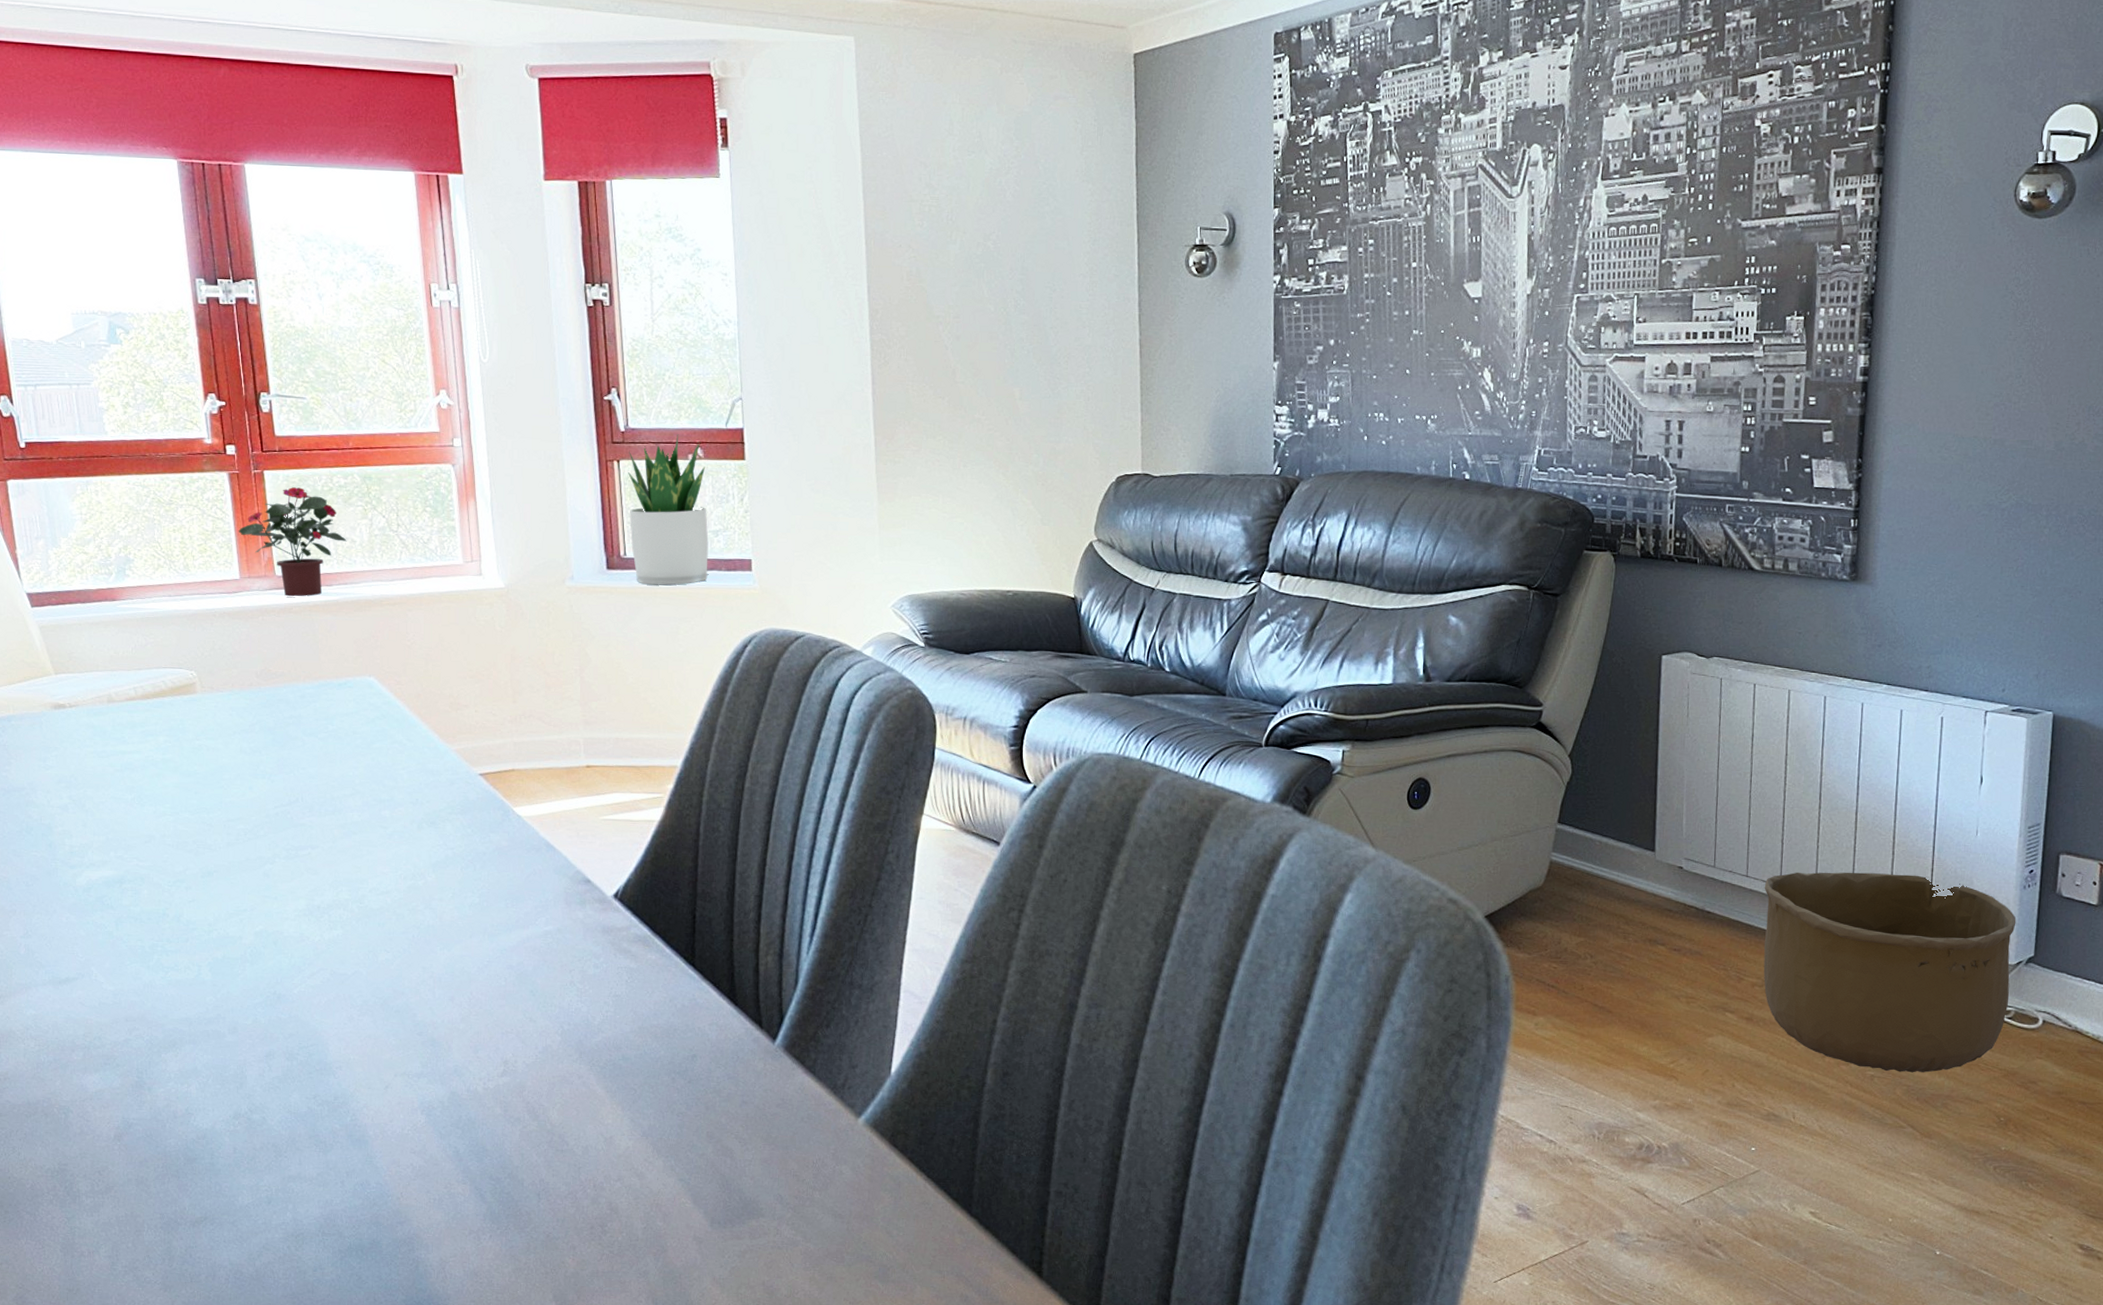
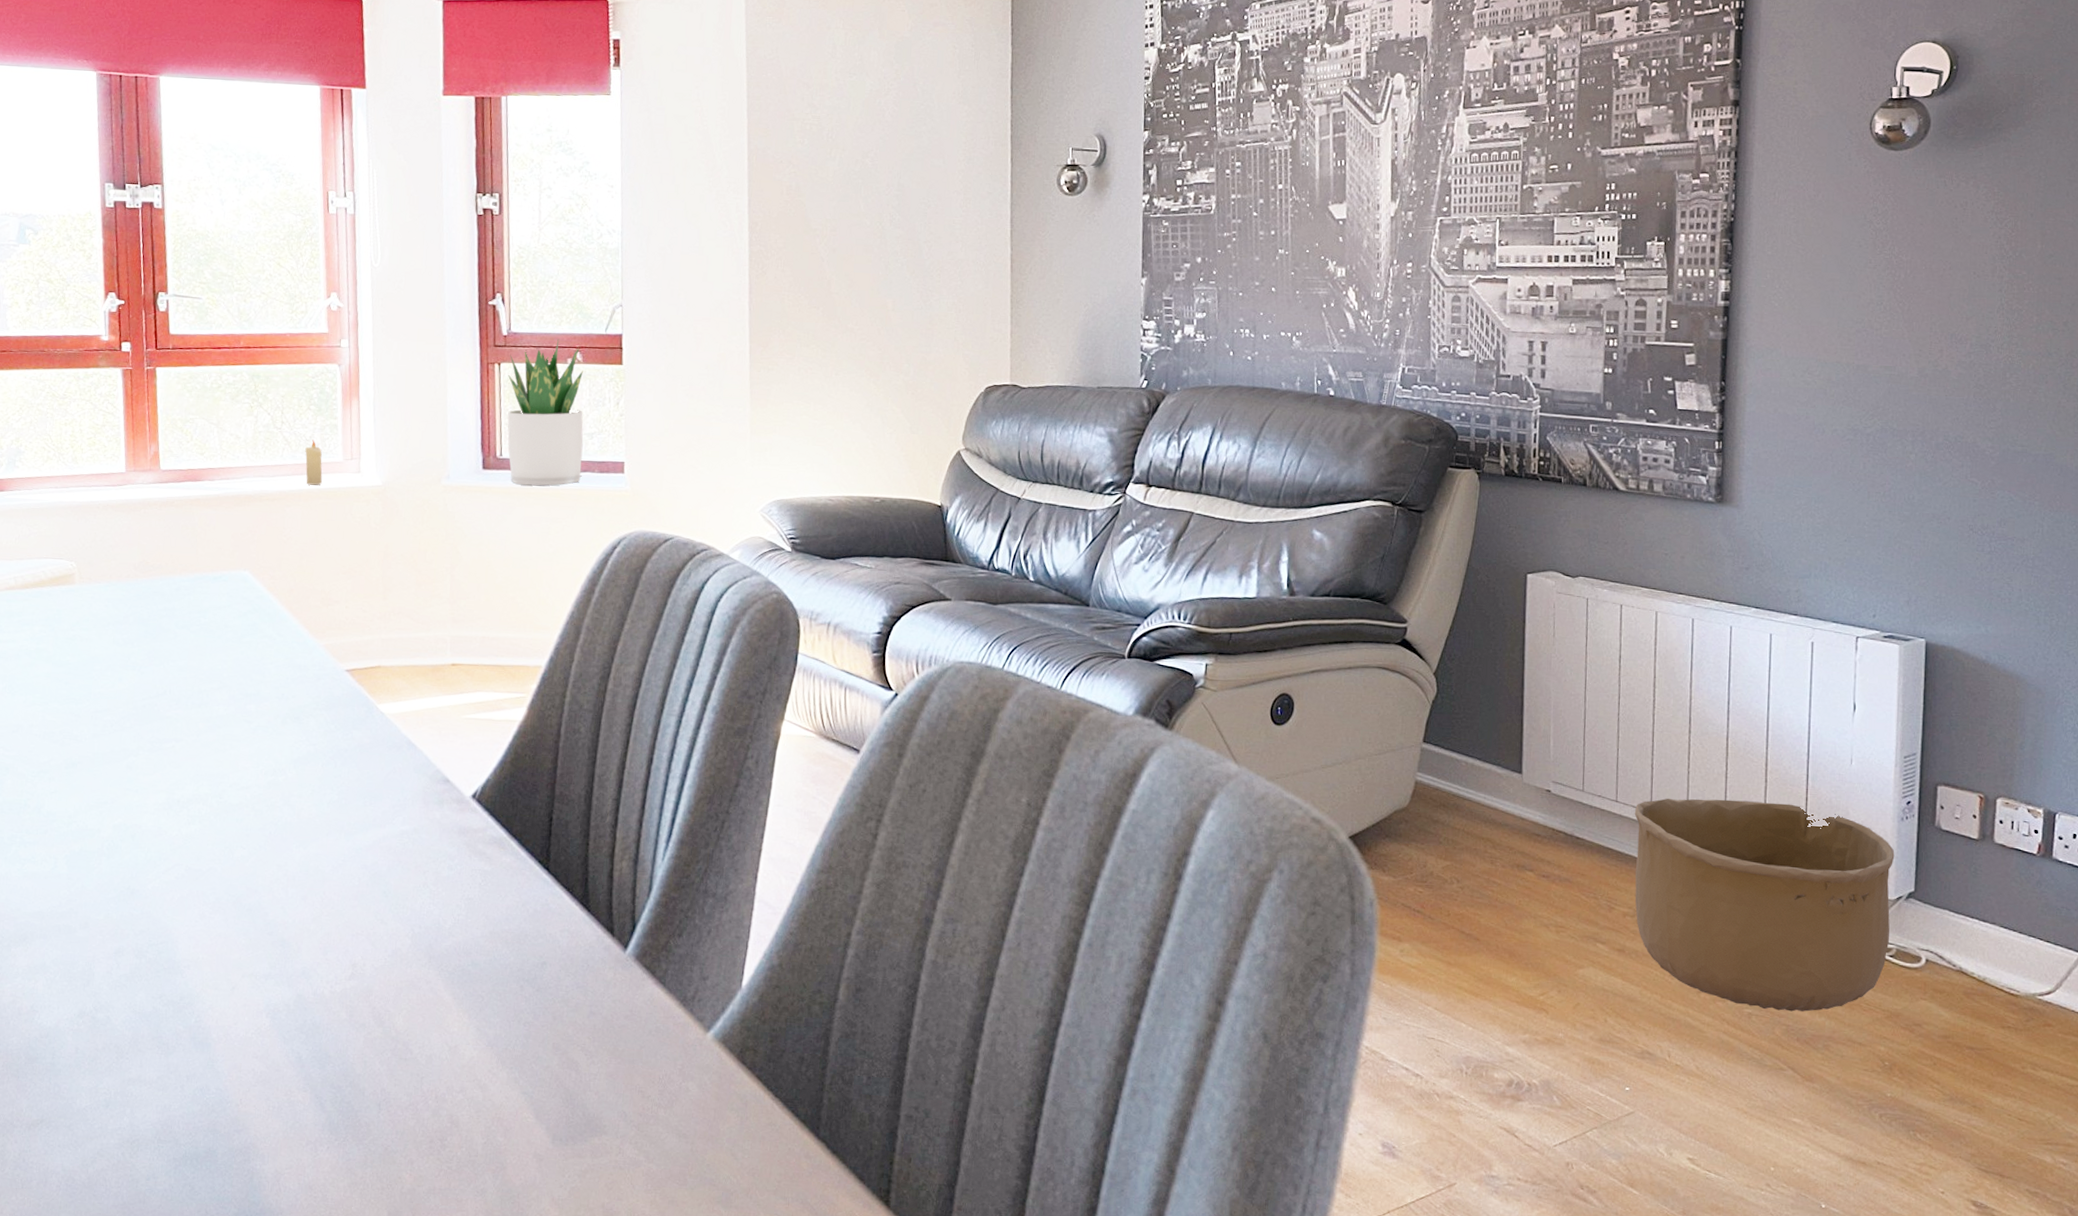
potted flower: present [238,487,347,597] -> none [127,384,232,491]
candle: none [423,542,443,589] -> present [305,439,323,485]

